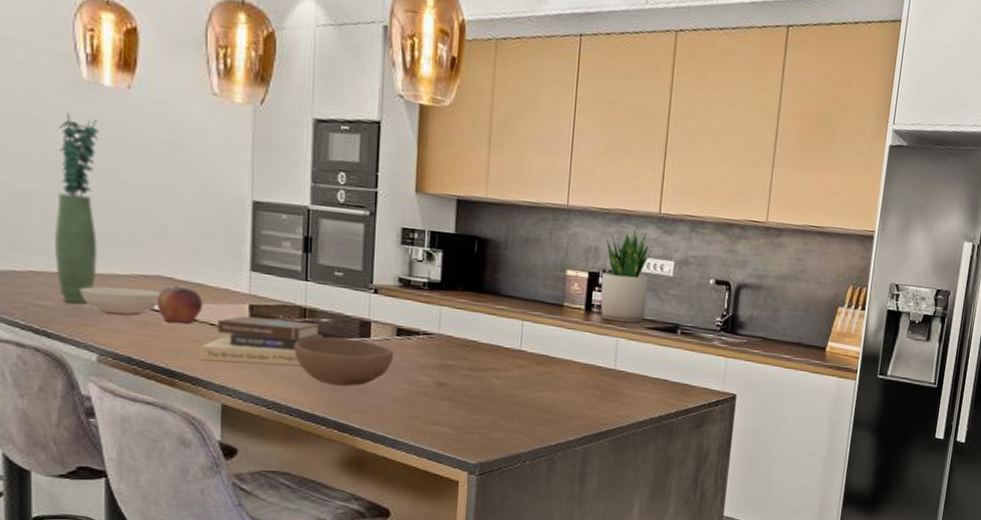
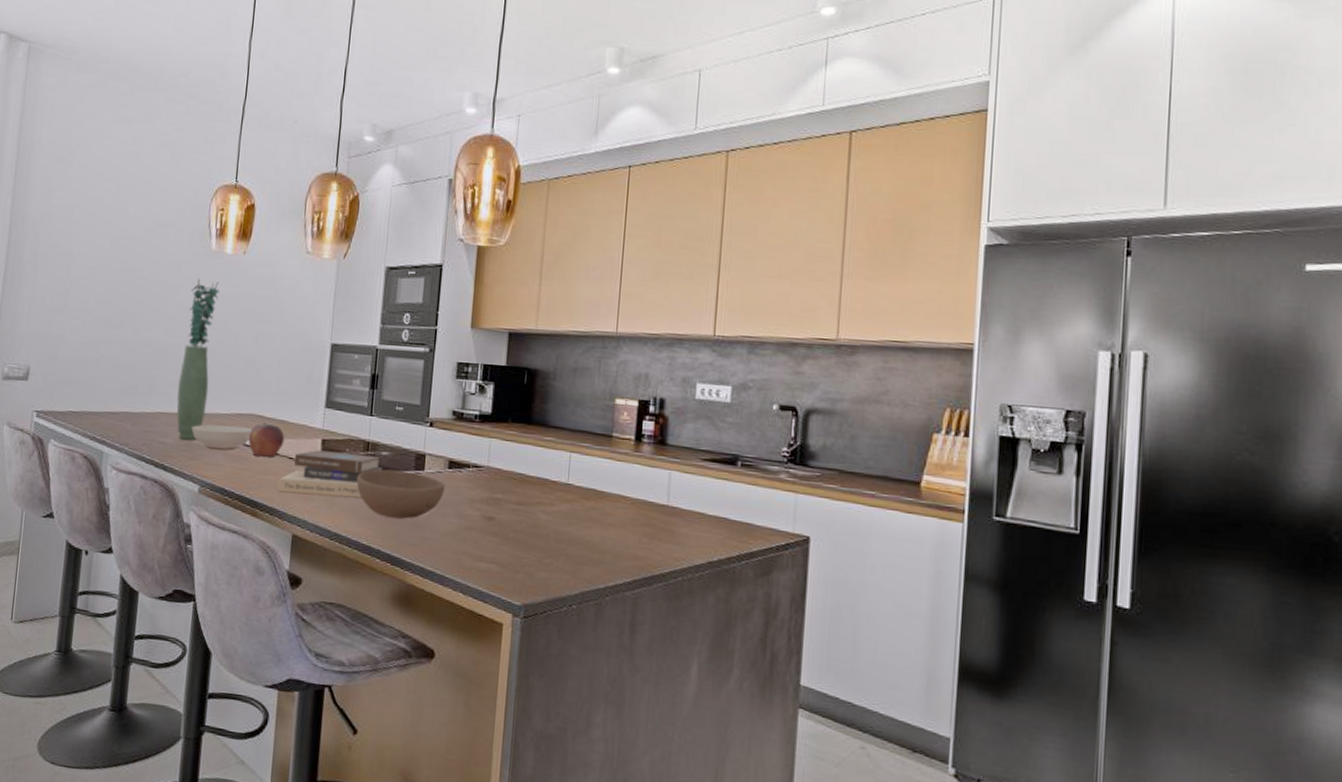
planter: present [600,229,652,323] -> none [651,354,706,454]

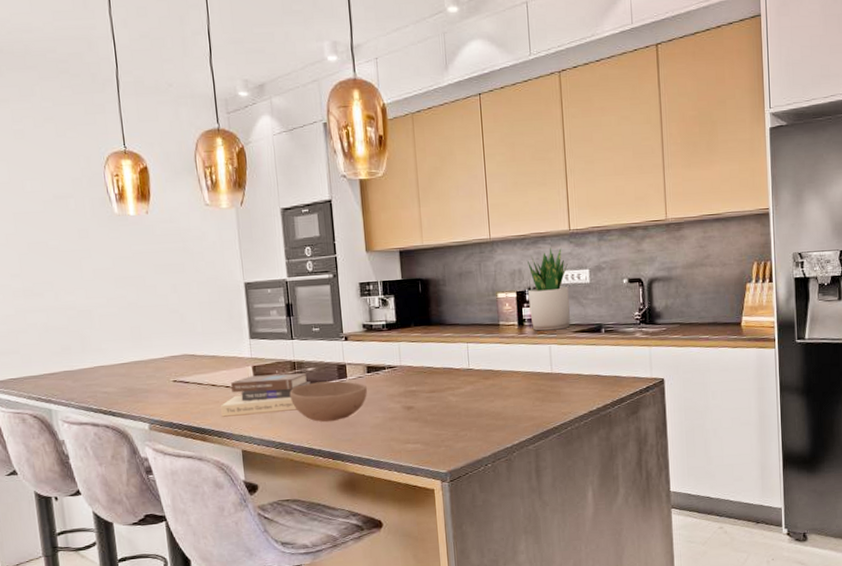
vase: present [176,278,220,442] -> none [102,241,141,388]
bowl: present [191,424,253,451] -> none [130,366,188,391]
fruit: present [248,422,285,459] -> none [185,360,219,391]
planter: none [651,354,706,454] -> present [526,247,571,331]

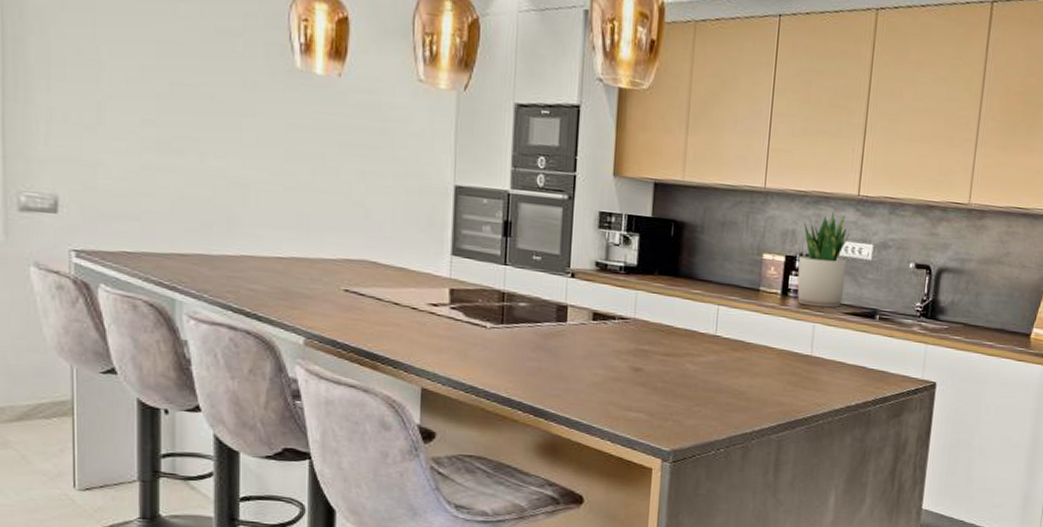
books: present [220,373,311,417] -> none [400,300,521,351]
bowl: present [289,380,367,422] -> none [492,321,589,371]

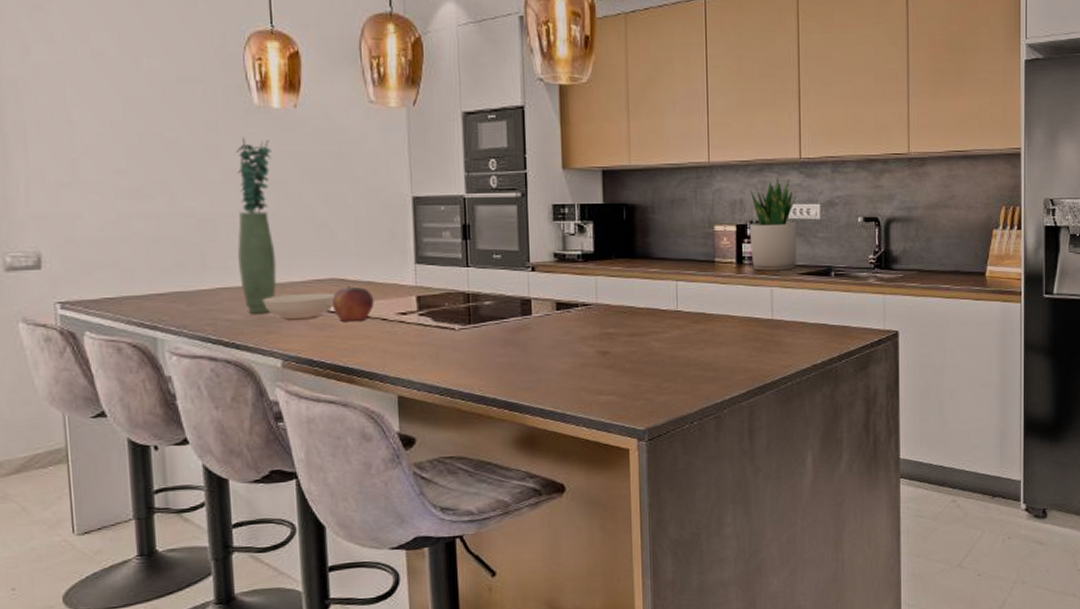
vase: none [267,101,311,289] -> present [235,137,277,315]
bowl: none [289,270,366,300] -> present [262,292,336,320]
fruit: none [361,270,406,309] -> present [331,286,374,323]

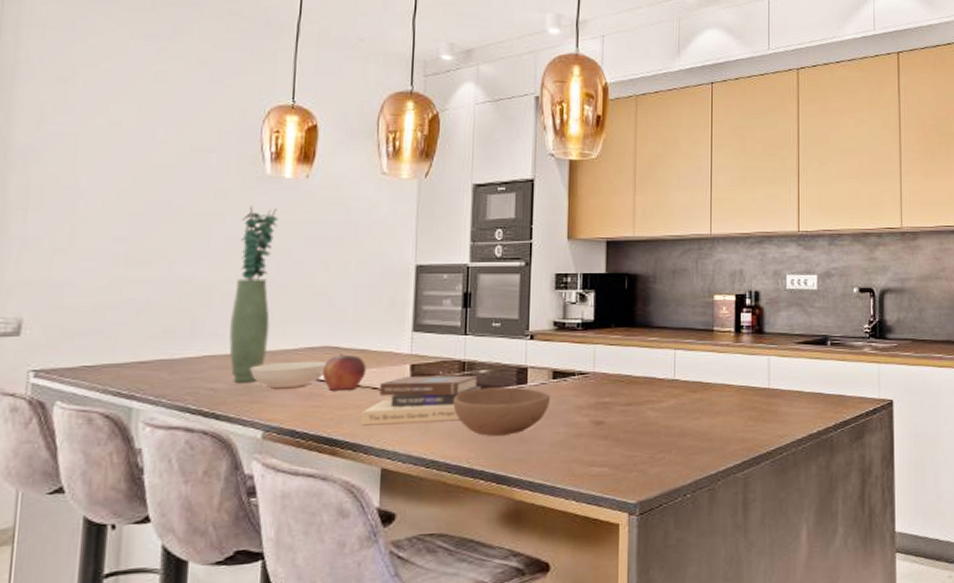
books: none [373,306,487,355] -> present [361,375,481,426]
bowl: none [460,318,555,366] -> present [453,387,550,437]
planter: present [749,177,797,271] -> none [749,249,794,340]

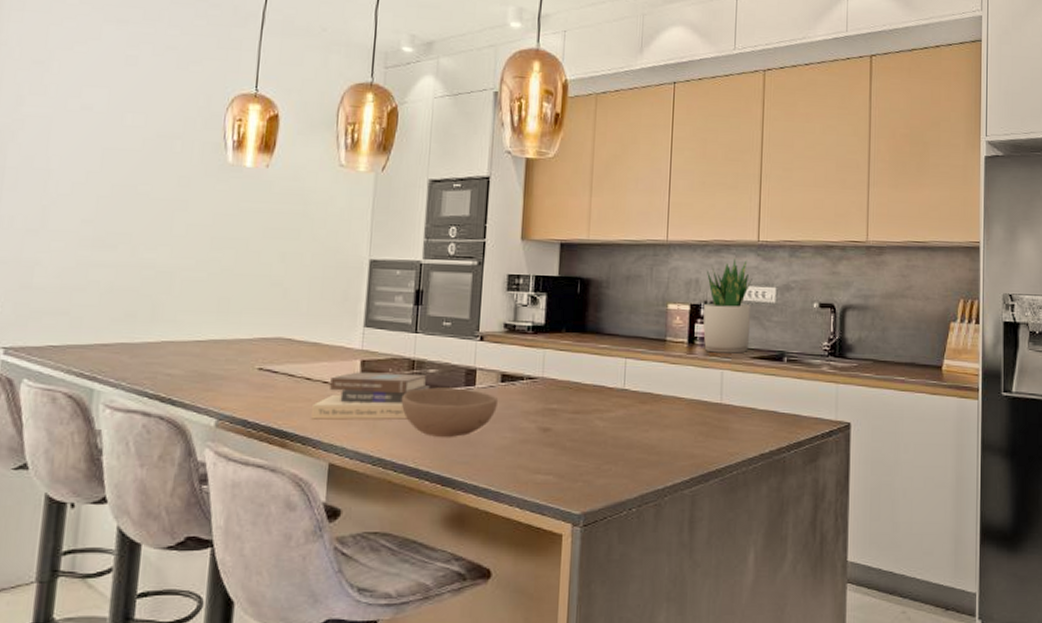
vase: present [229,206,278,384] -> none [186,193,238,371]
bowl: present [250,360,327,389] -> none [205,351,280,378]
fruit: present [322,354,367,392] -> none [274,346,318,384]
planter: none [749,249,794,340] -> present [703,258,752,354]

